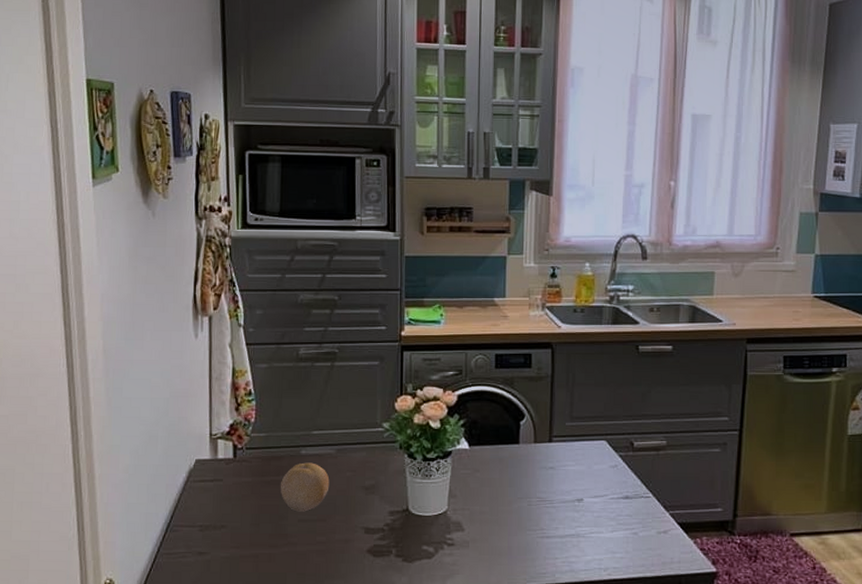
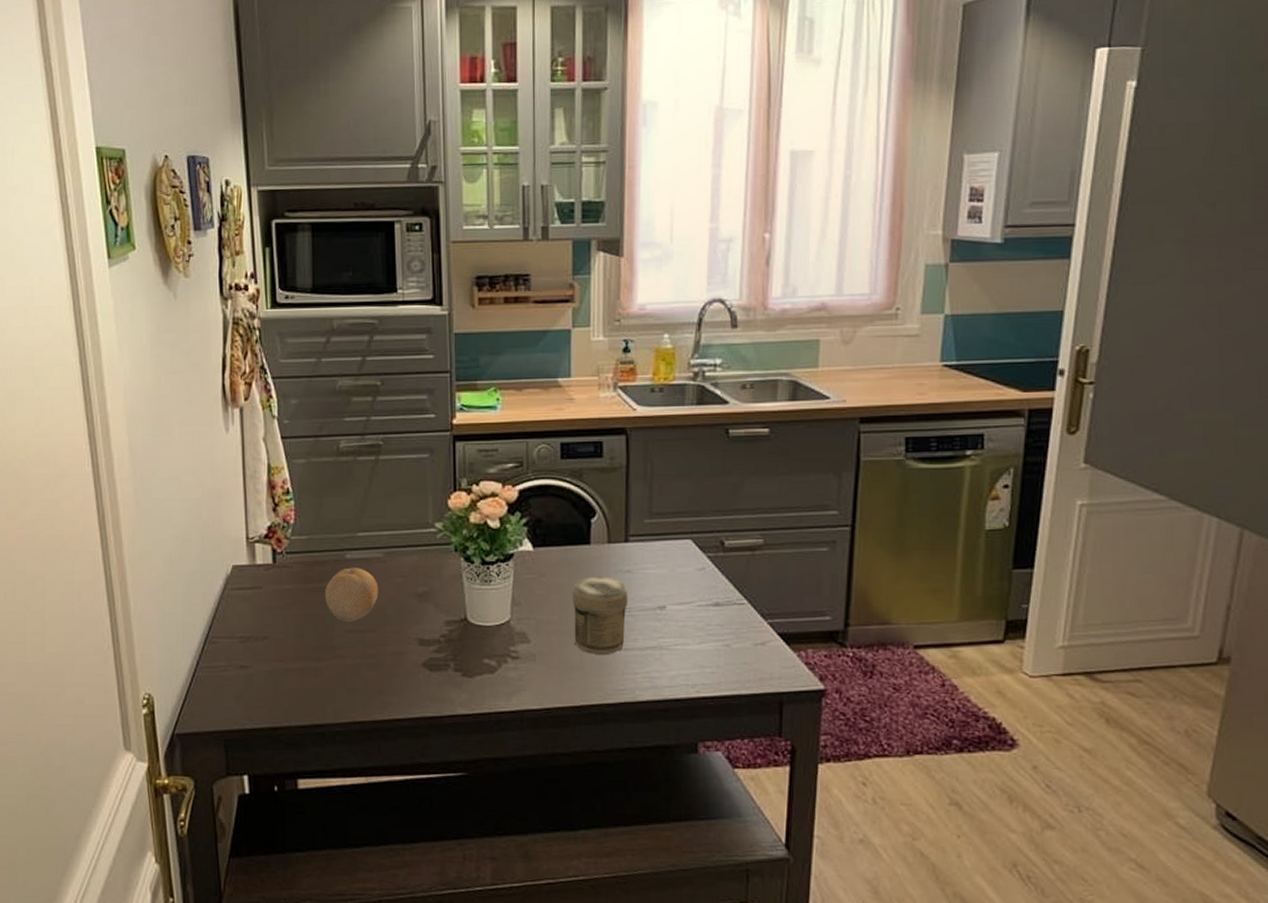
jar: none [502,472,551,543] -> present [572,576,629,656]

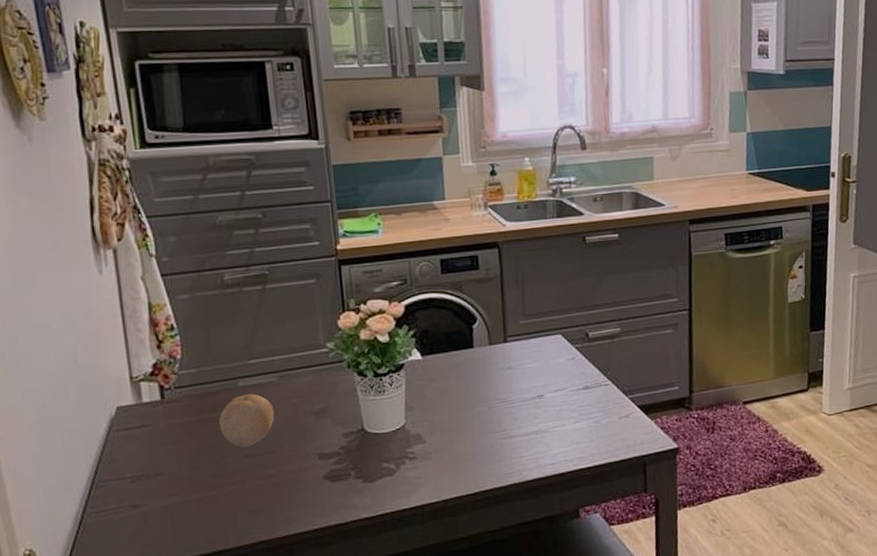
jar: present [572,576,629,656] -> none [460,374,511,446]

